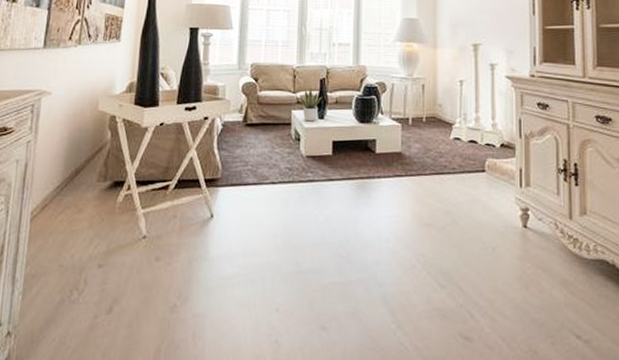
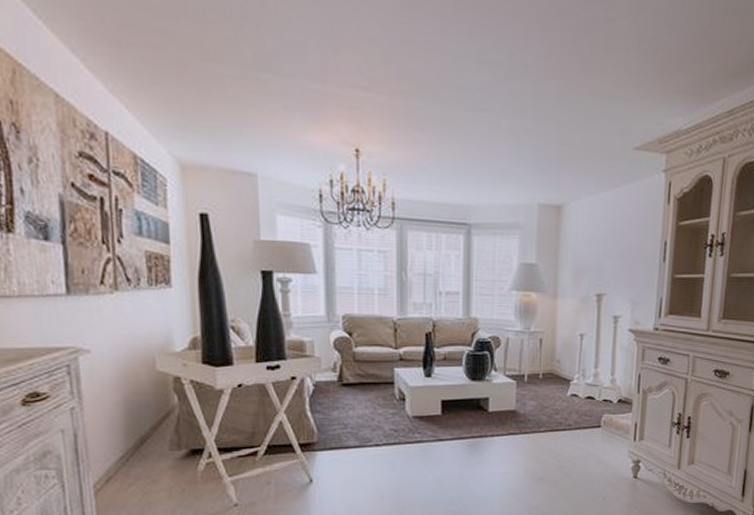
potted plant: present [300,87,323,122] -> none [403,342,430,380]

